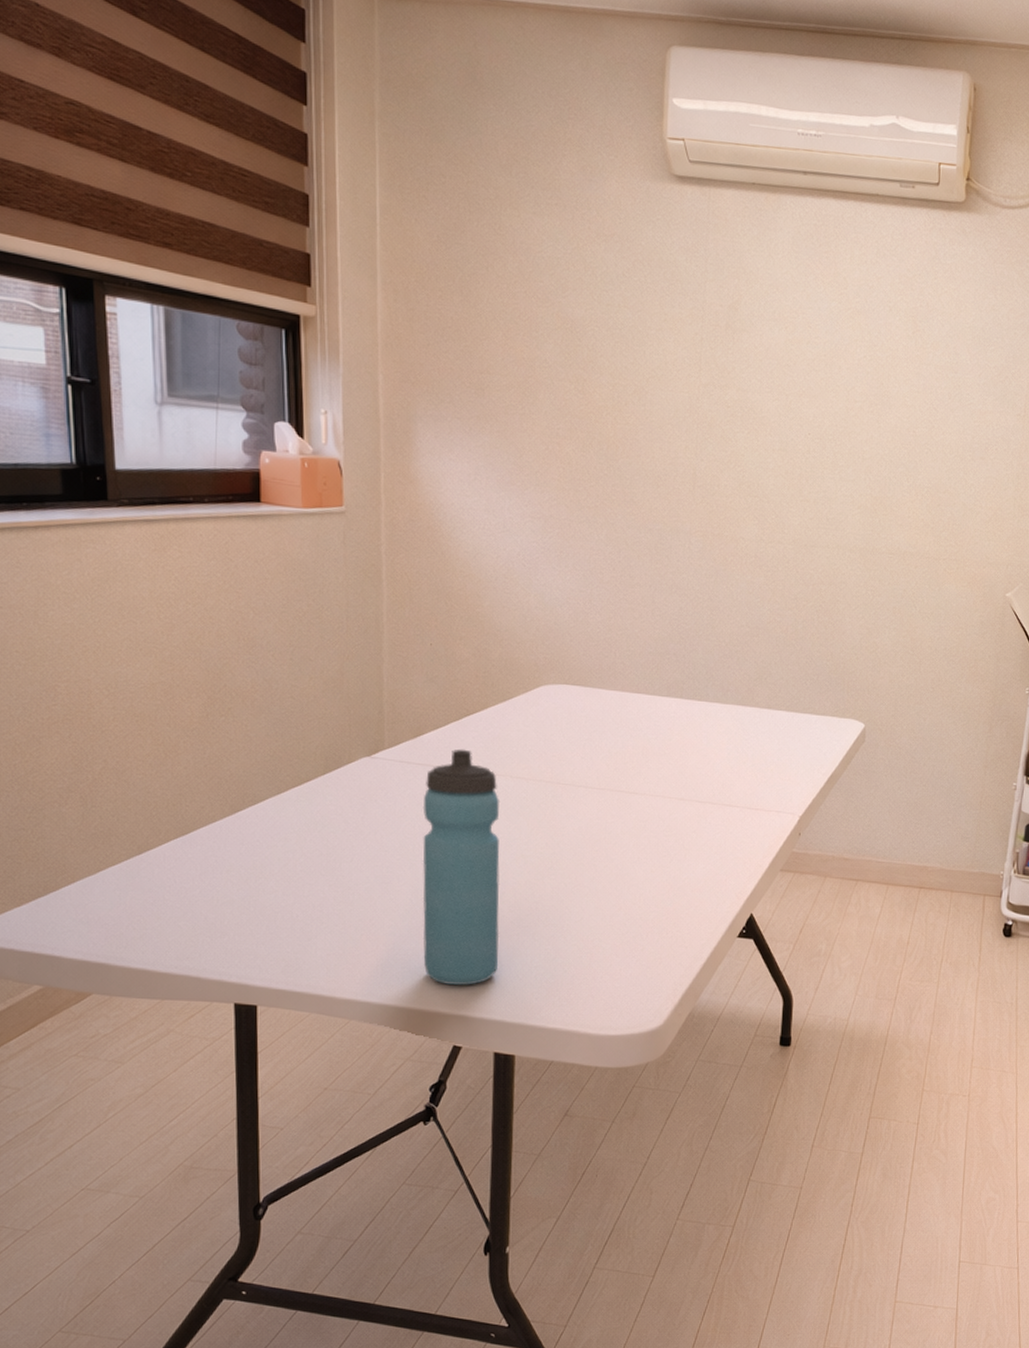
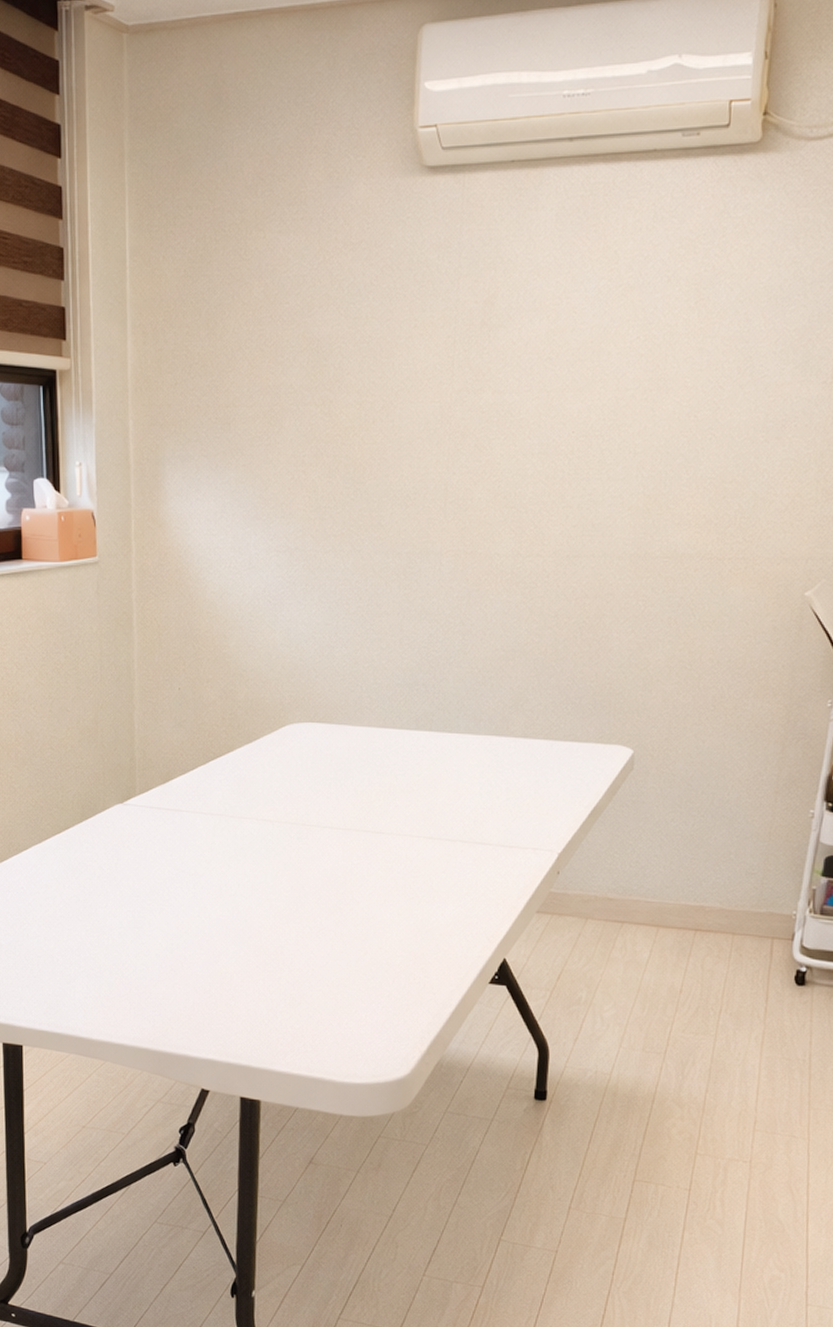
water bottle: present [422,748,501,985] -> none [171,792,246,1029]

